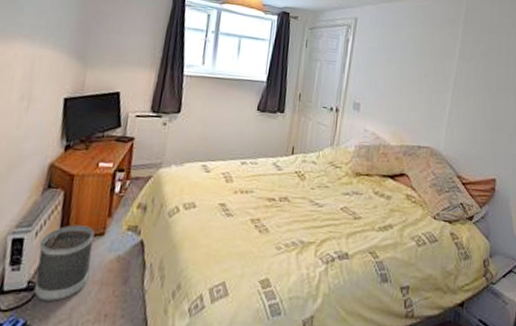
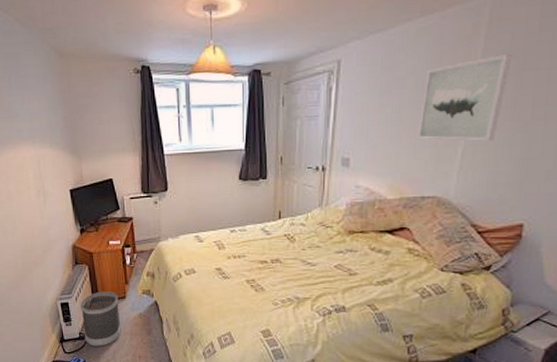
wall art: none [415,37,483,105] -> present [417,54,513,142]

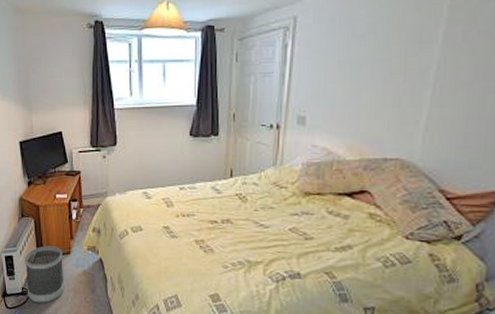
wall art: present [417,54,513,142] -> none [378,11,482,103]

